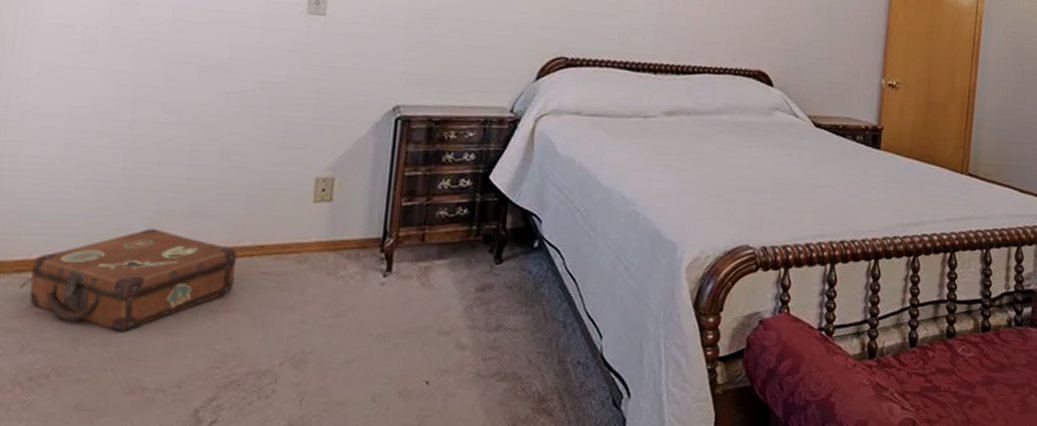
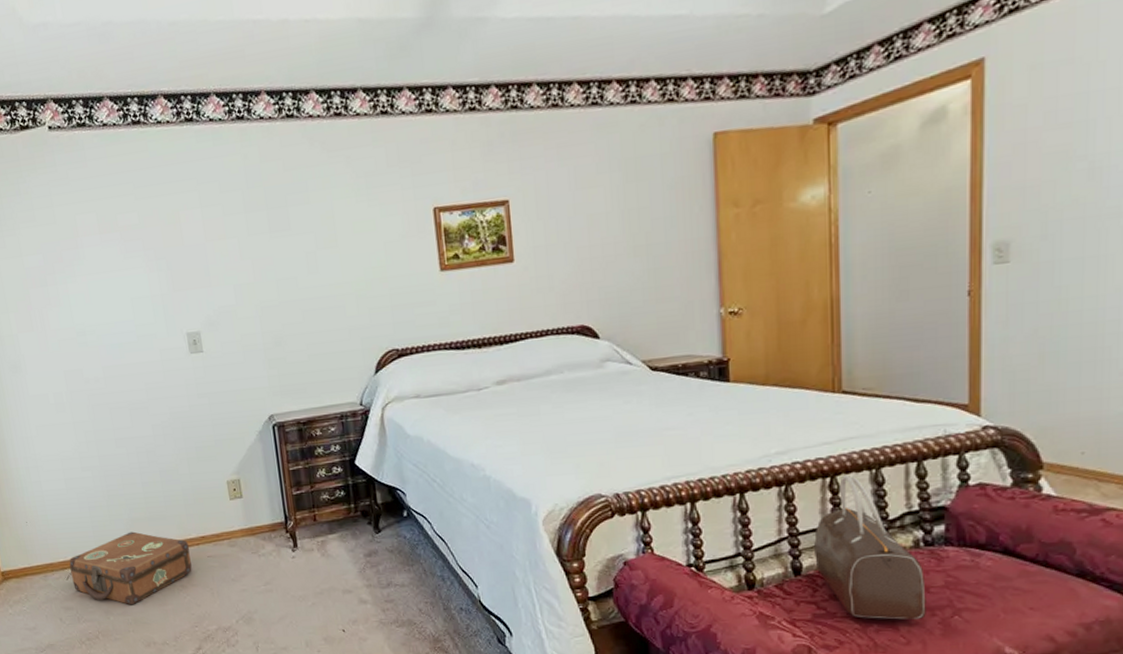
handbag: none [929,252,1013,396] -> present [814,475,926,620]

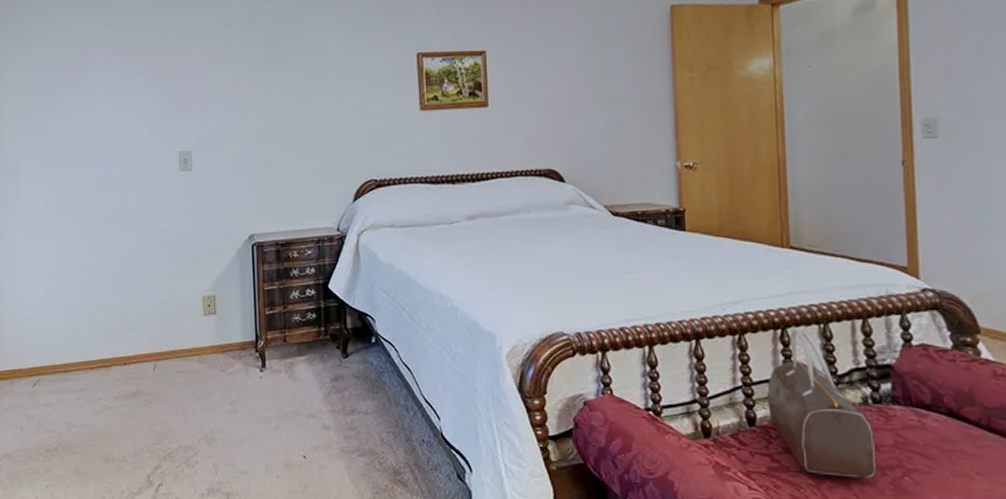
suitcase: present [69,531,192,605] -> none [38,341,160,418]

